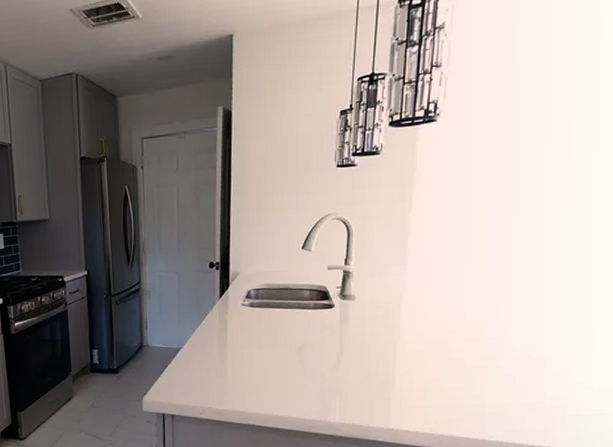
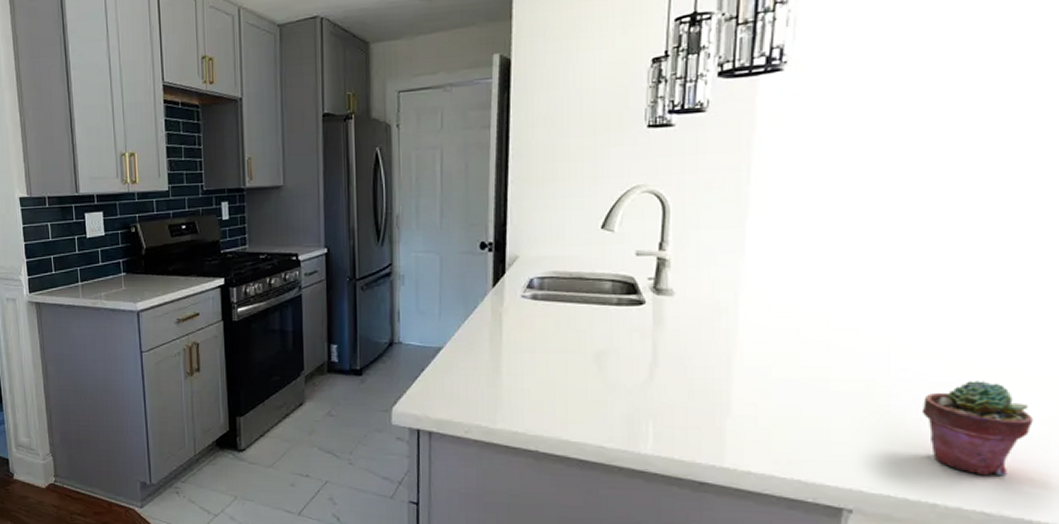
potted succulent: none [526,354,599,423] -> present [921,381,1033,476]

